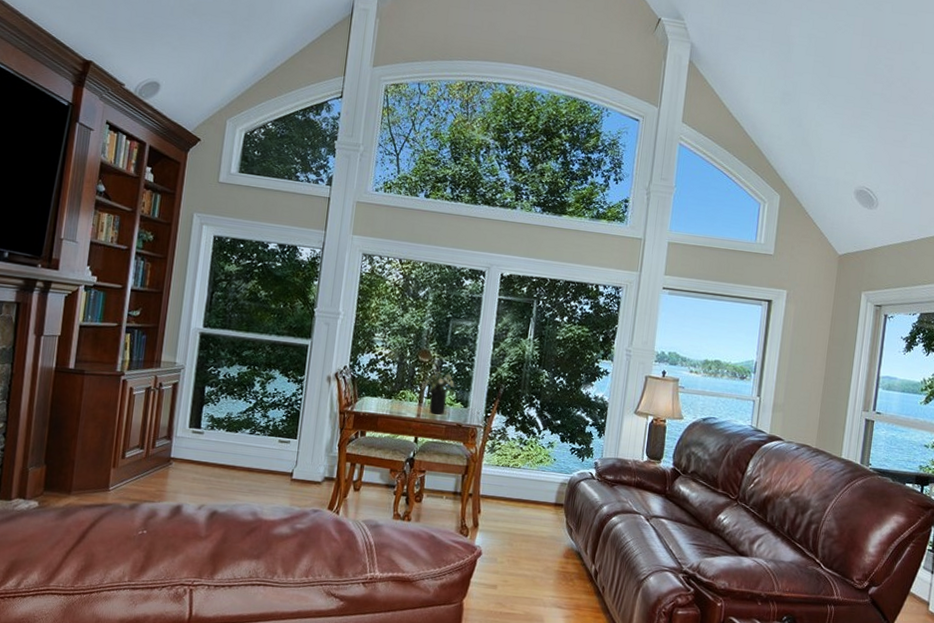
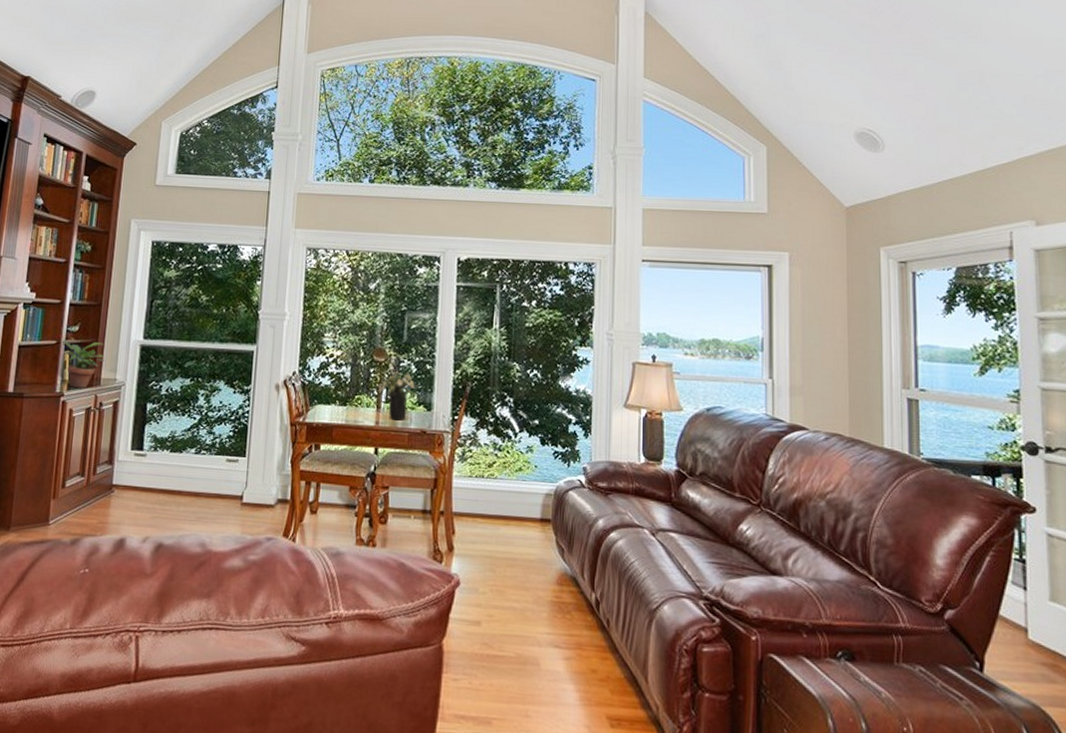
potted plant: none [123,323,165,369] -> present [62,340,104,388]

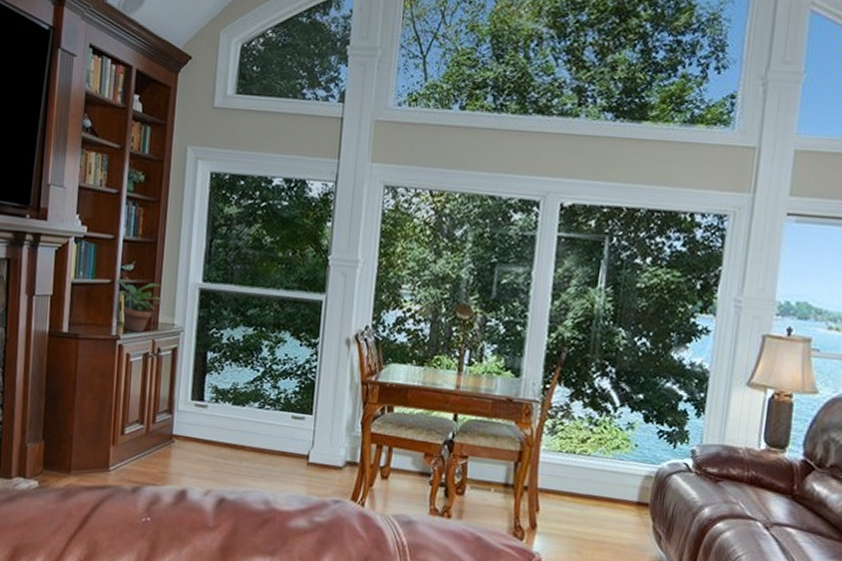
flower arrangement: present [379,371,417,421] -> none [461,331,505,386]

